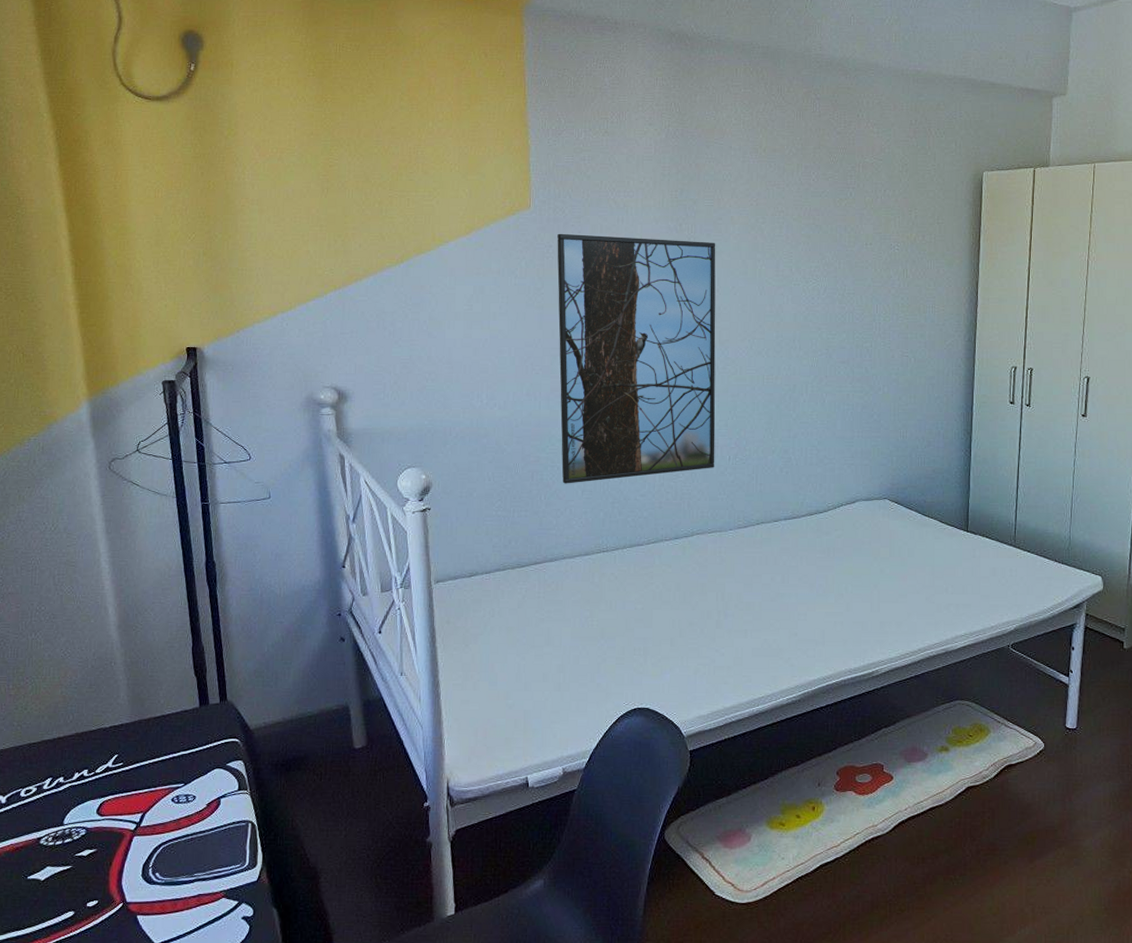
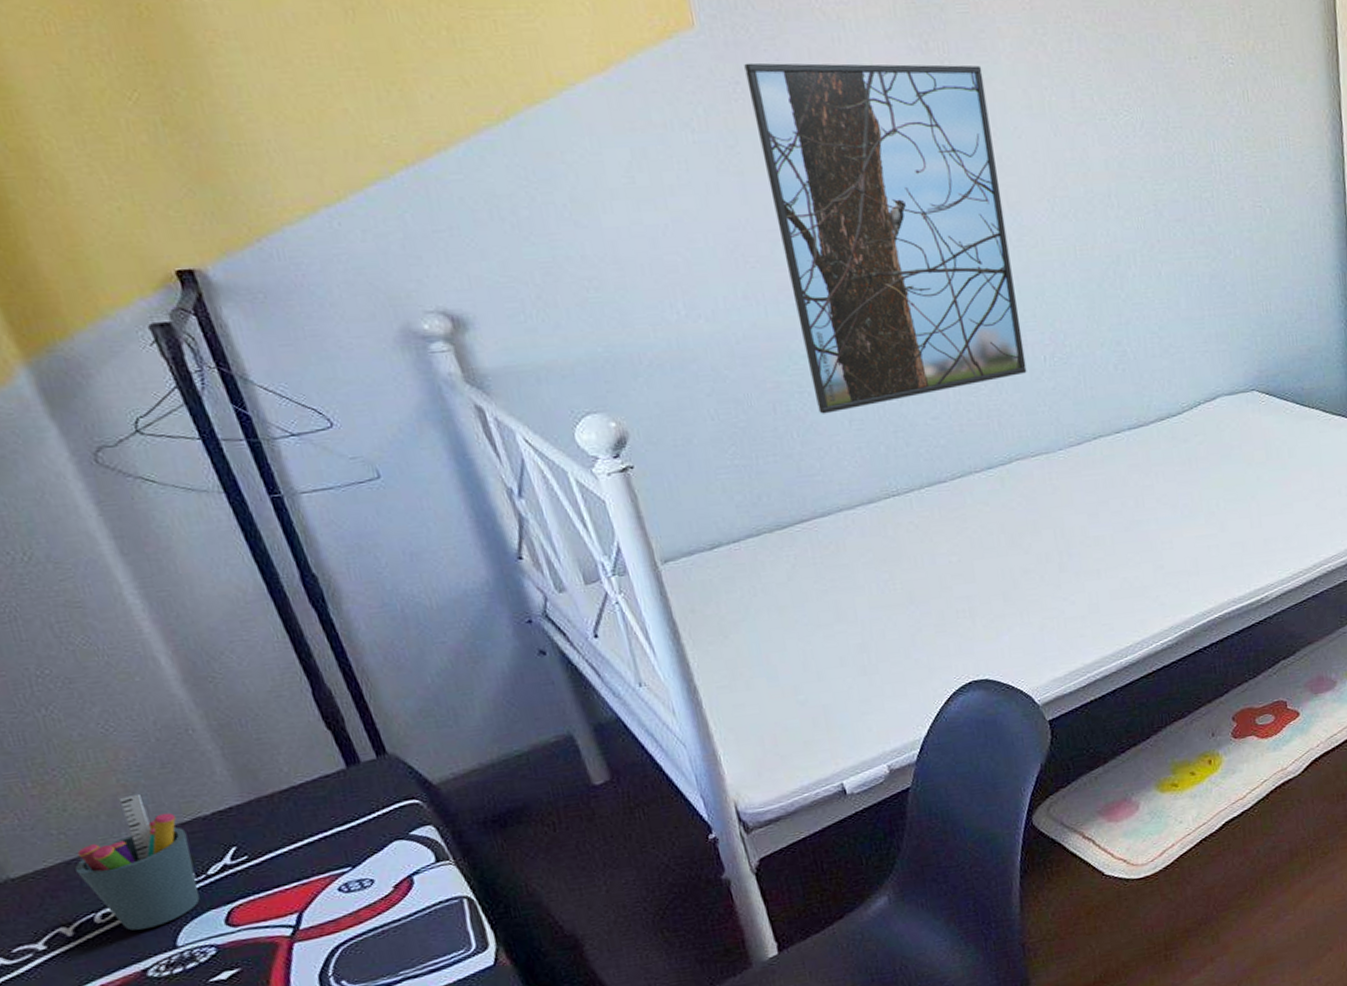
pen holder: none [20,704,91,806] -> present [75,793,200,931]

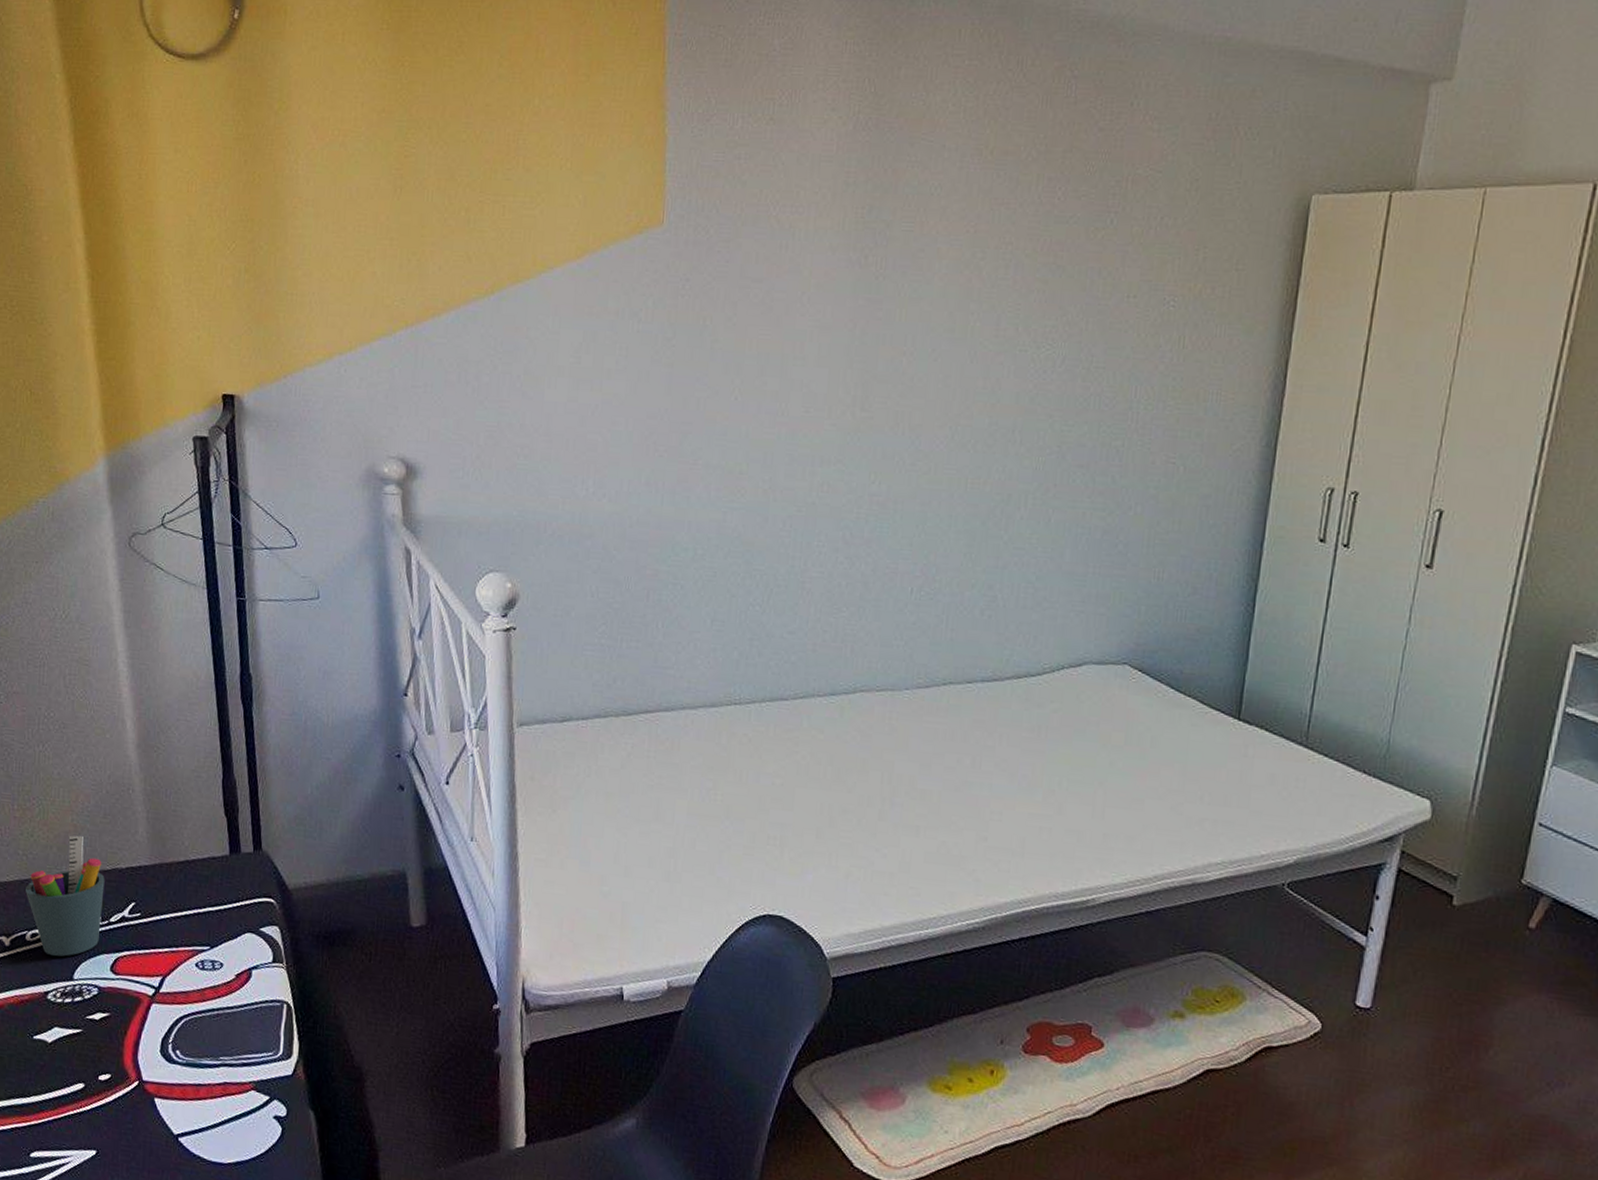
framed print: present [744,62,1027,414] -> none [686,262,914,610]

